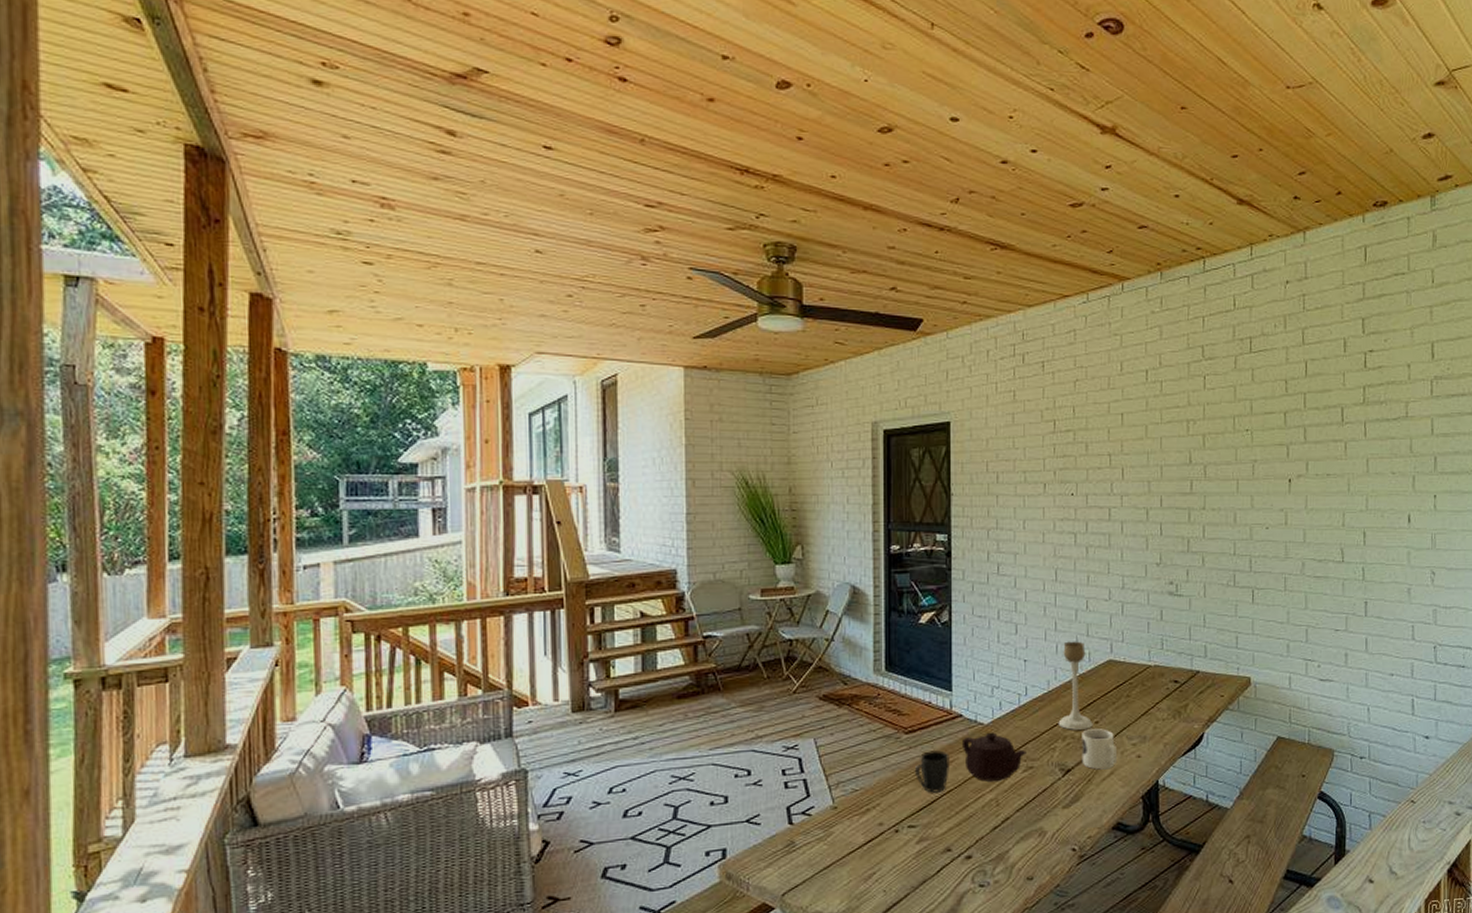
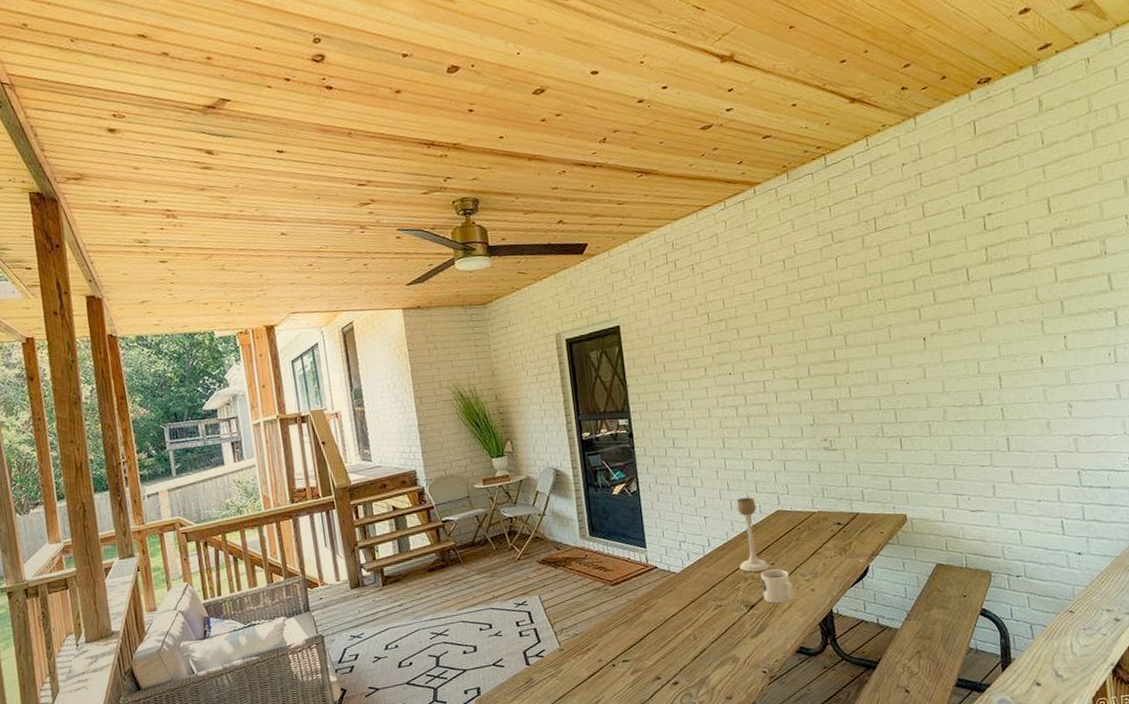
mug: present [914,749,950,793] -> none [622,597,652,633]
teapot: present [961,732,1026,781] -> none [659,579,715,620]

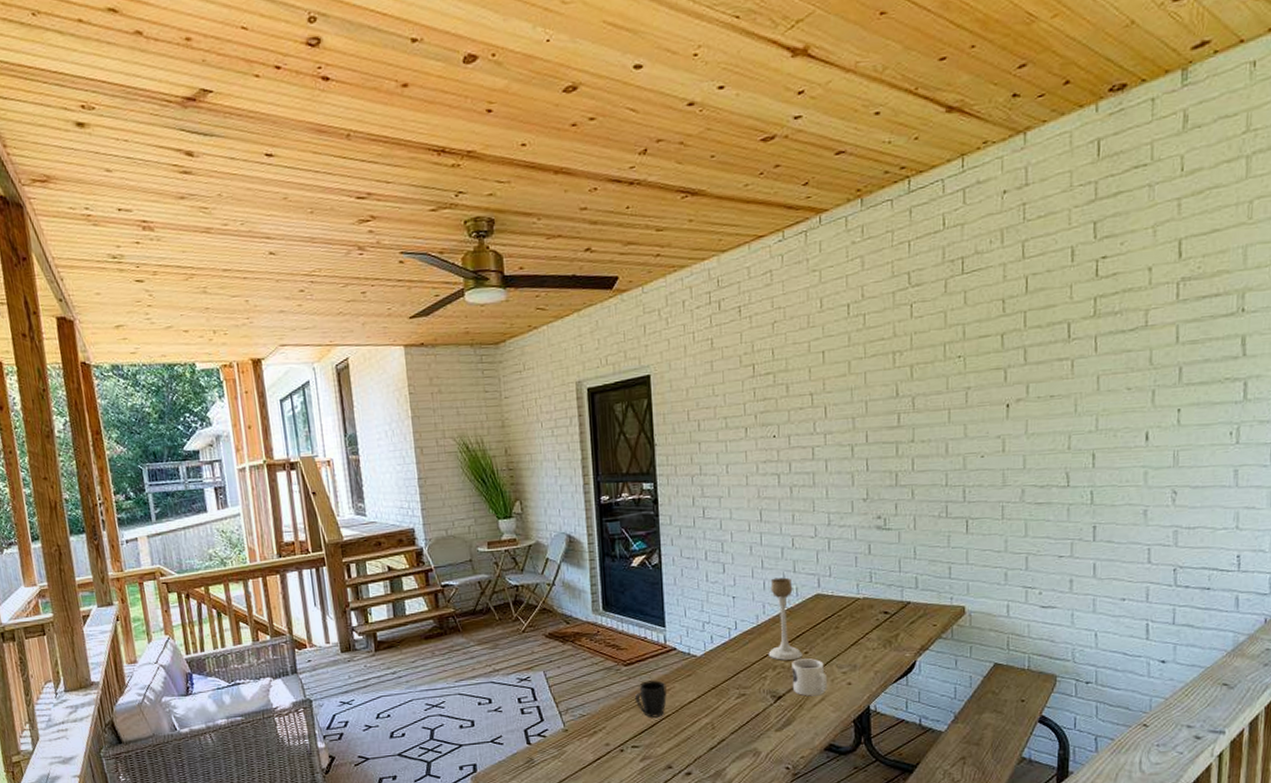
mug: none [622,597,652,633] -> present [634,679,667,718]

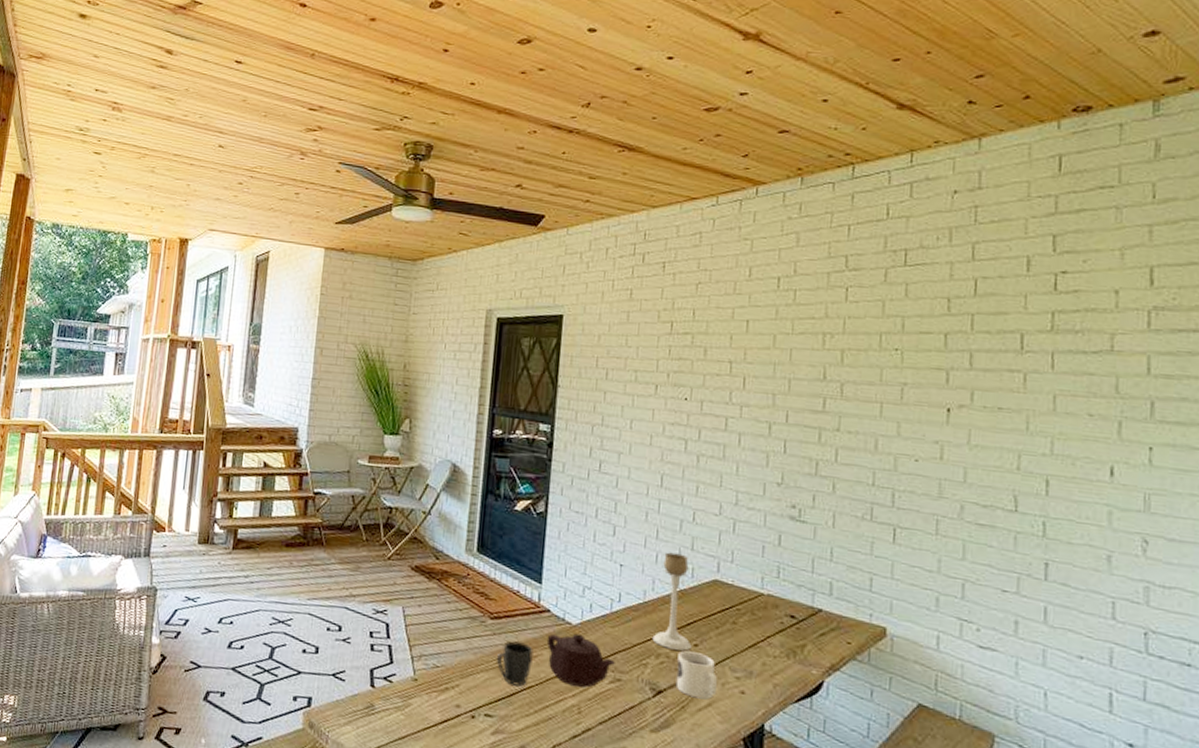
teapot: none [676,663,739,707] -> present [546,633,615,688]

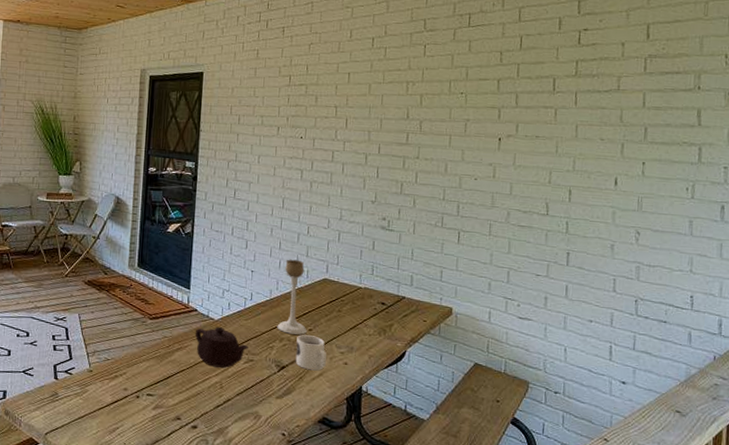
mug: present [496,640,533,686] -> none [155,335,184,371]

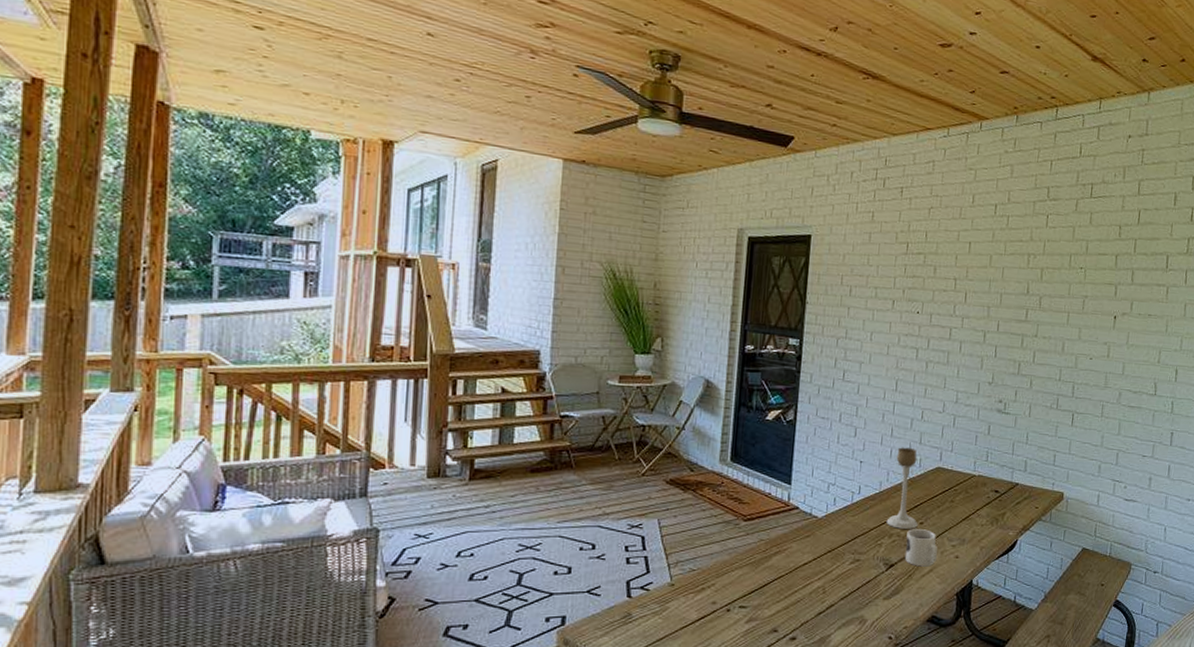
teapot: present [195,326,248,368] -> none [795,525,855,570]

